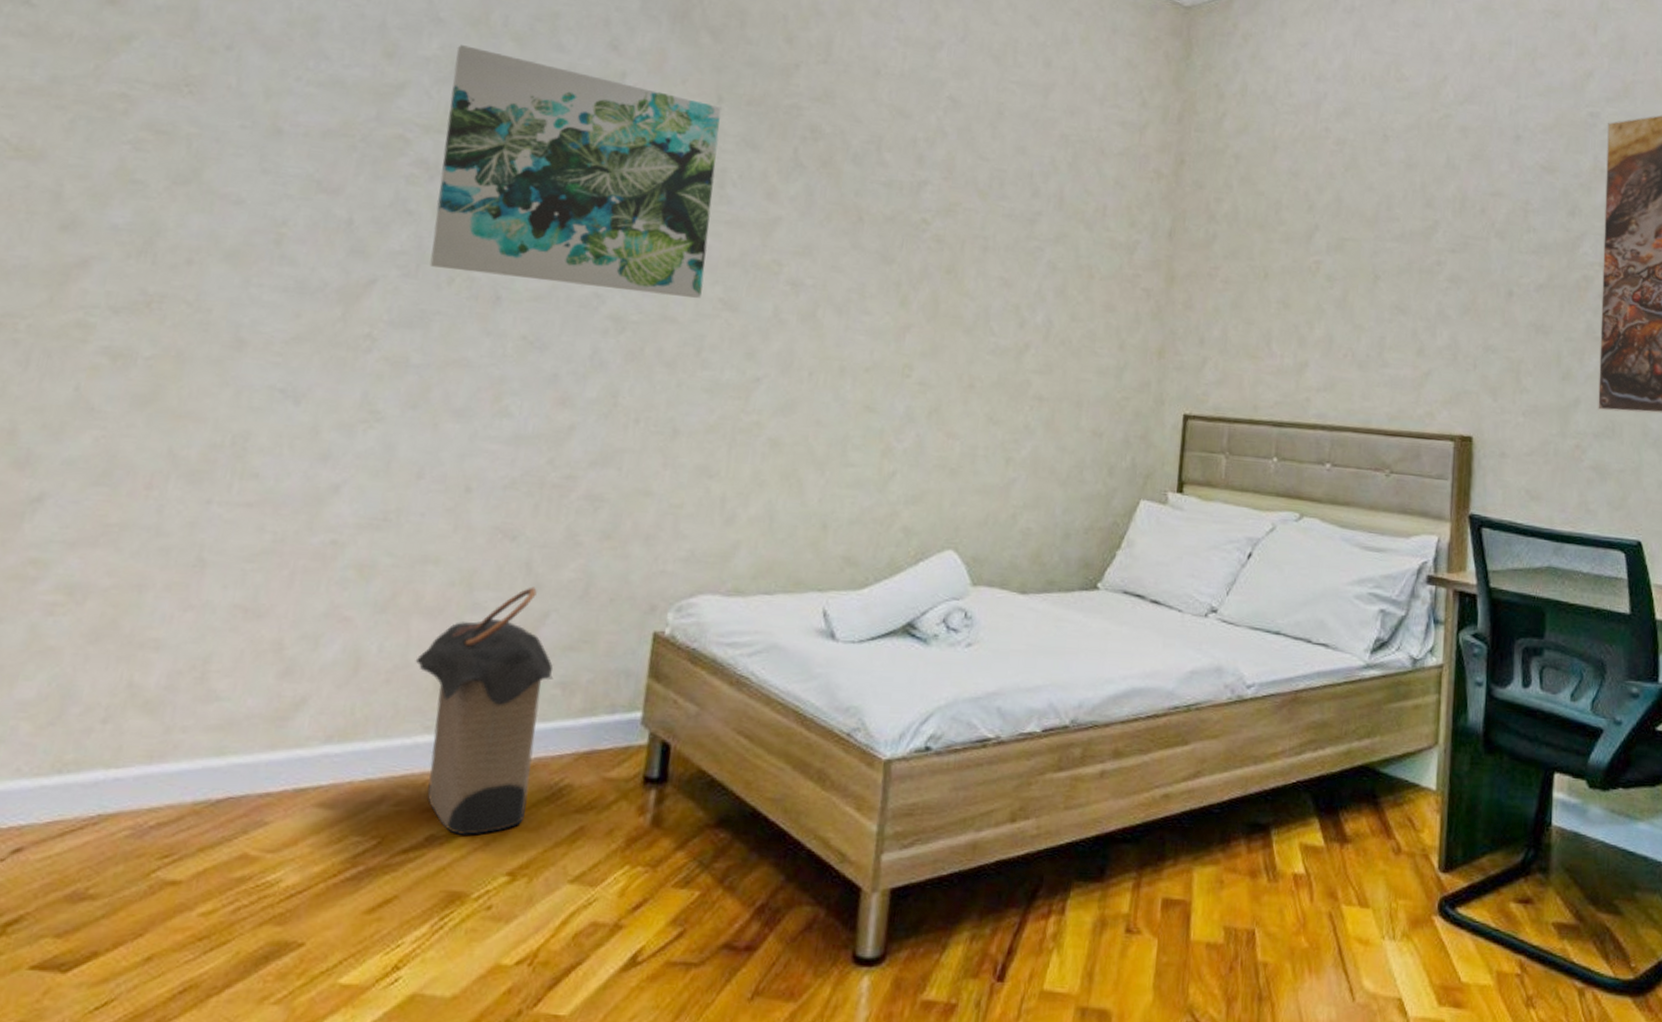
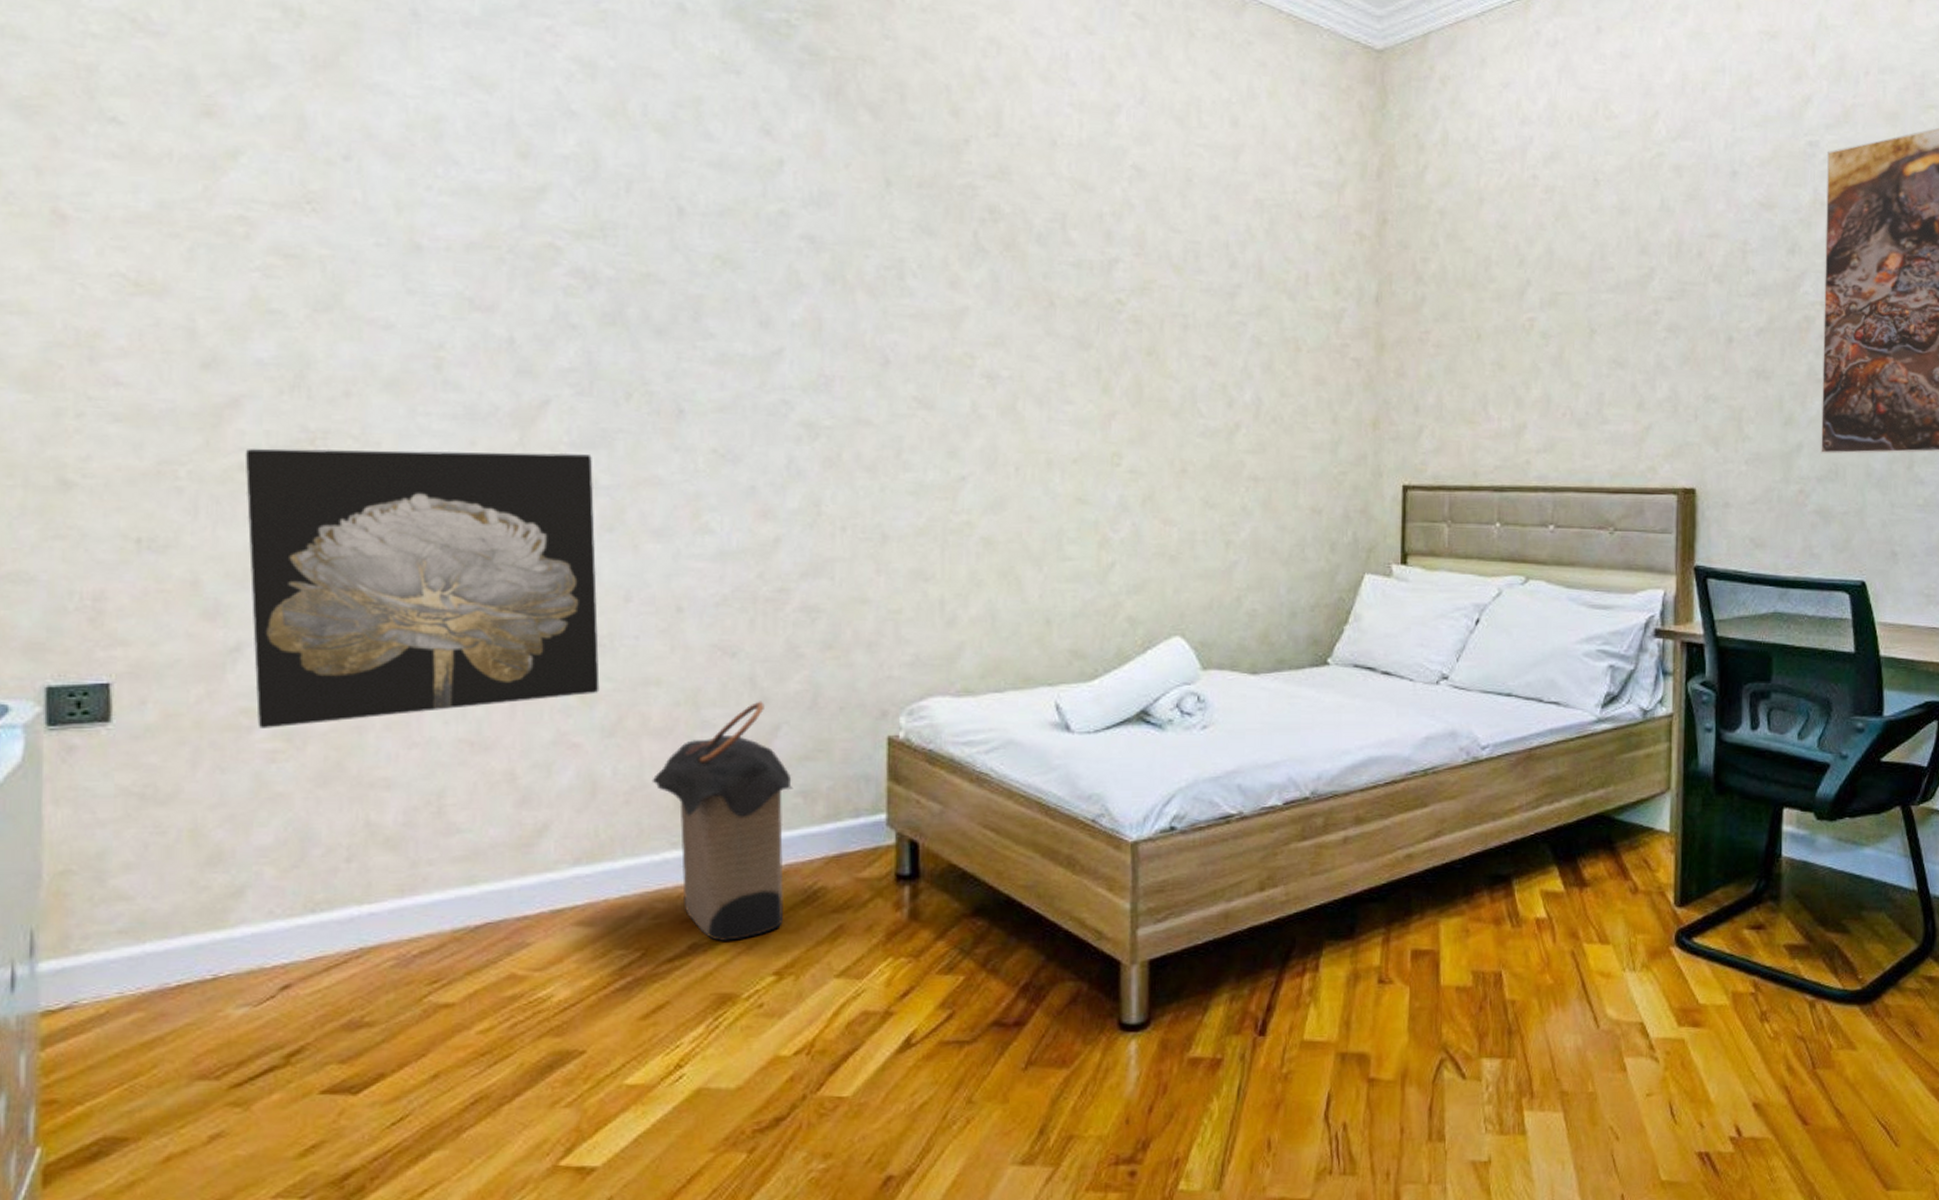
wall art: none [43,307,408,581] -> present [245,448,600,728]
wall art: present [429,45,722,298] -> none [596,139,894,398]

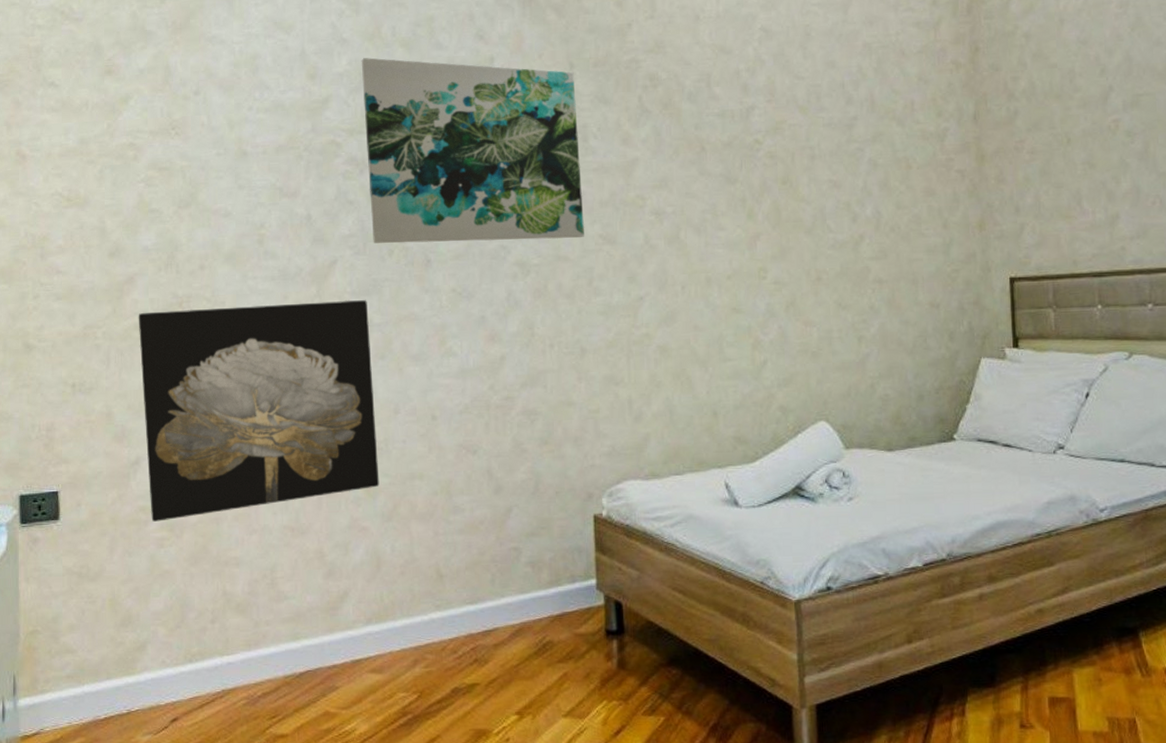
wall art: none [596,139,894,398] -> present [361,58,584,243]
laundry hamper: present [652,701,793,941] -> none [419,489,524,686]

